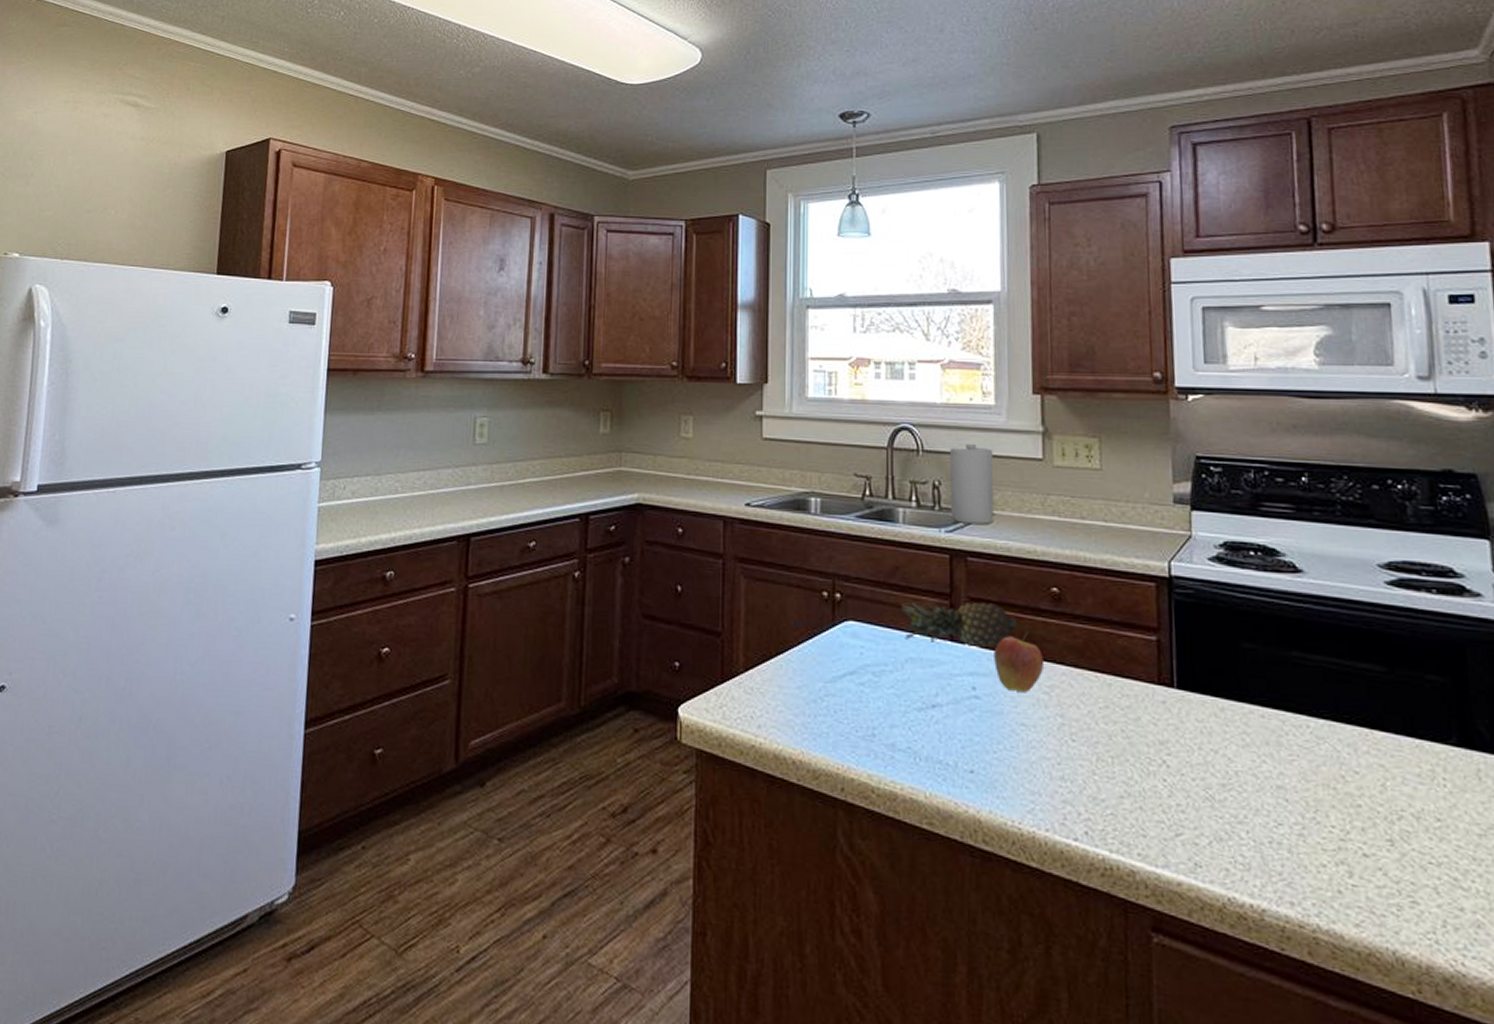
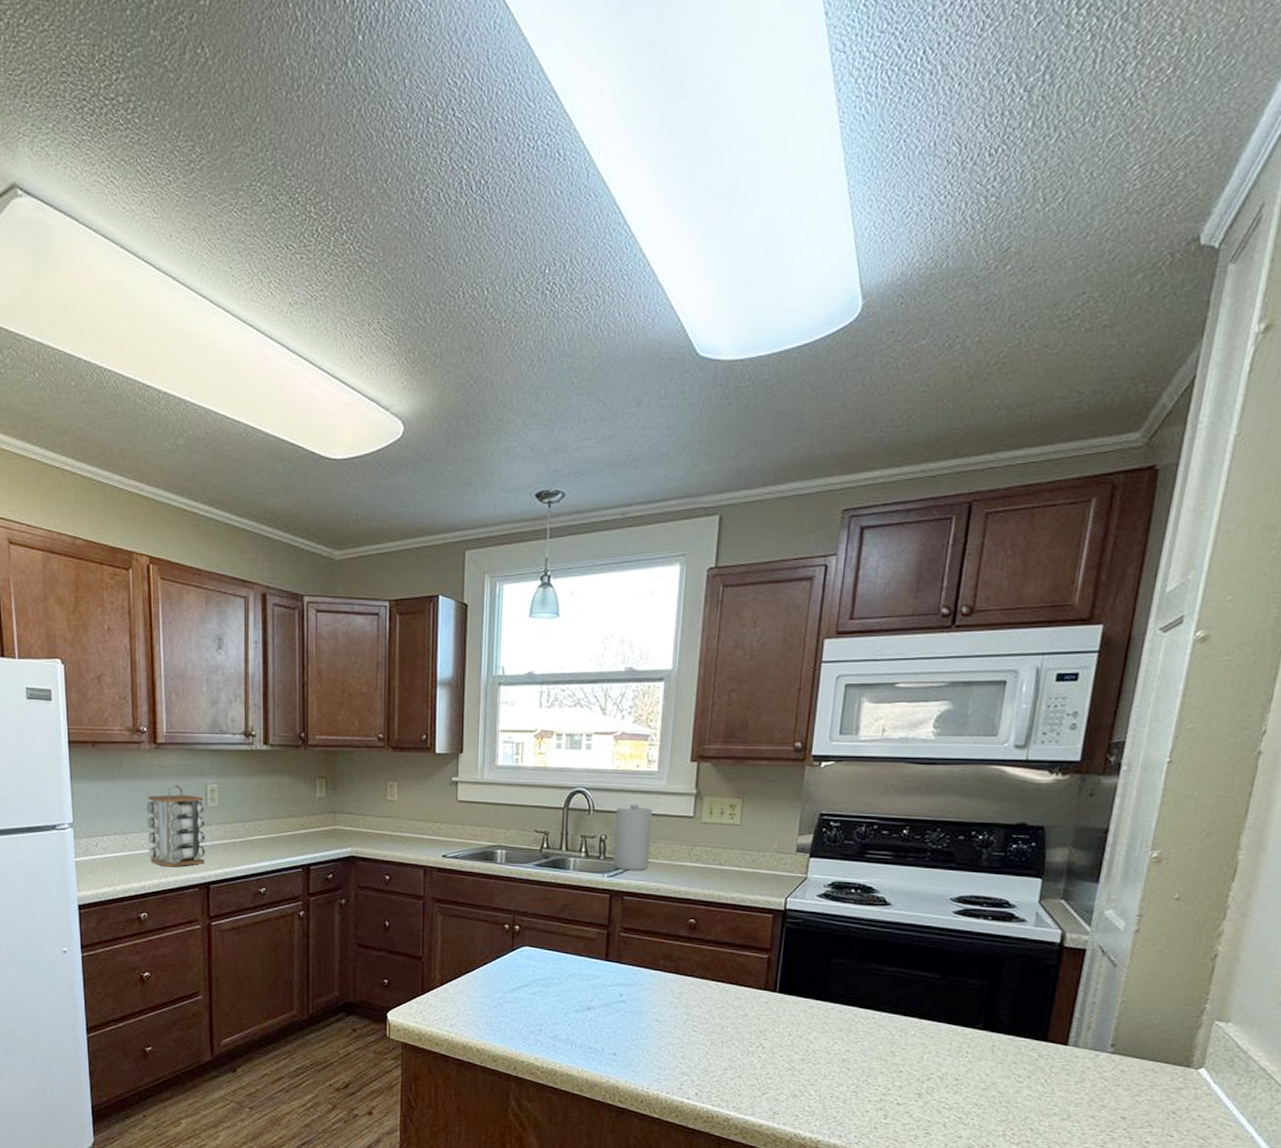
spice rack: none [402,418,471,515] -> present [146,784,205,867]
fruit: present [901,601,1017,648] -> none [567,931,659,966]
fruit: present [994,630,1045,692] -> none [638,952,678,997]

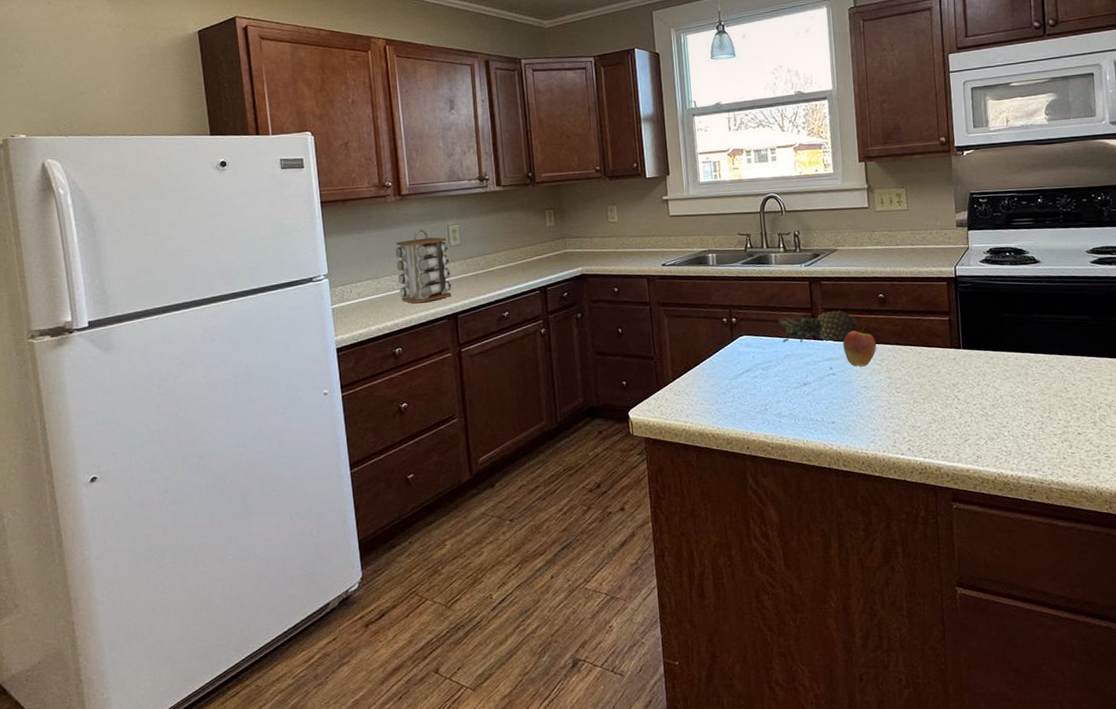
fruit: none [567,931,659,966] -> present [778,310,857,343]
paper towel holder: present [614,804,653,870] -> none [804,202,838,259]
fruit: none [638,952,678,997] -> present [843,325,877,367]

